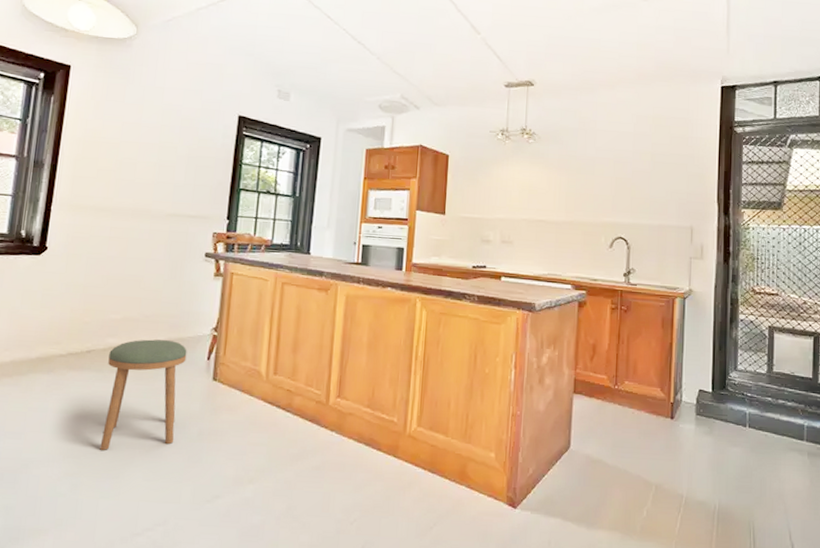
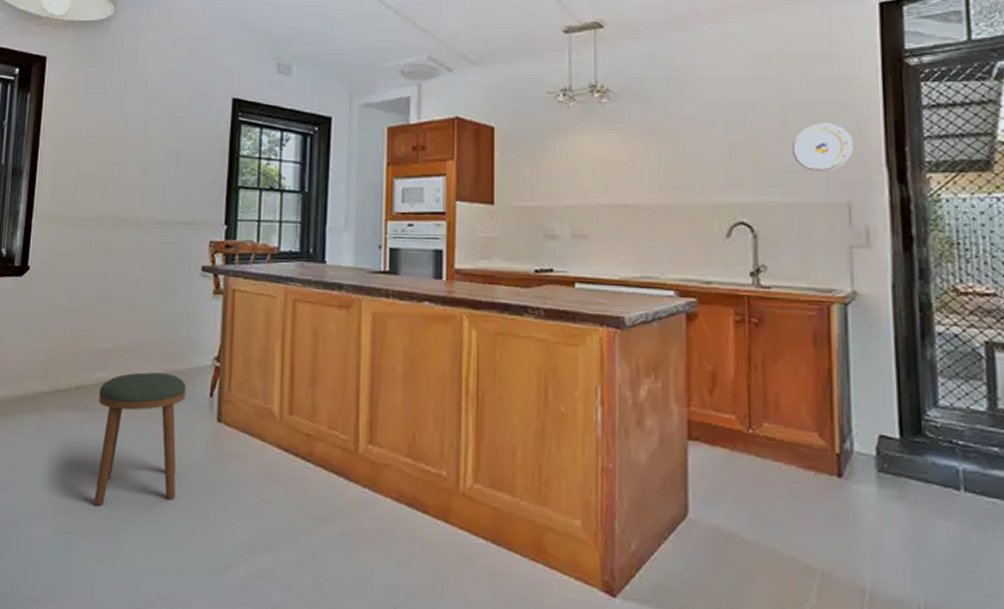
plate: none [658,168,697,204] -> present [793,123,854,171]

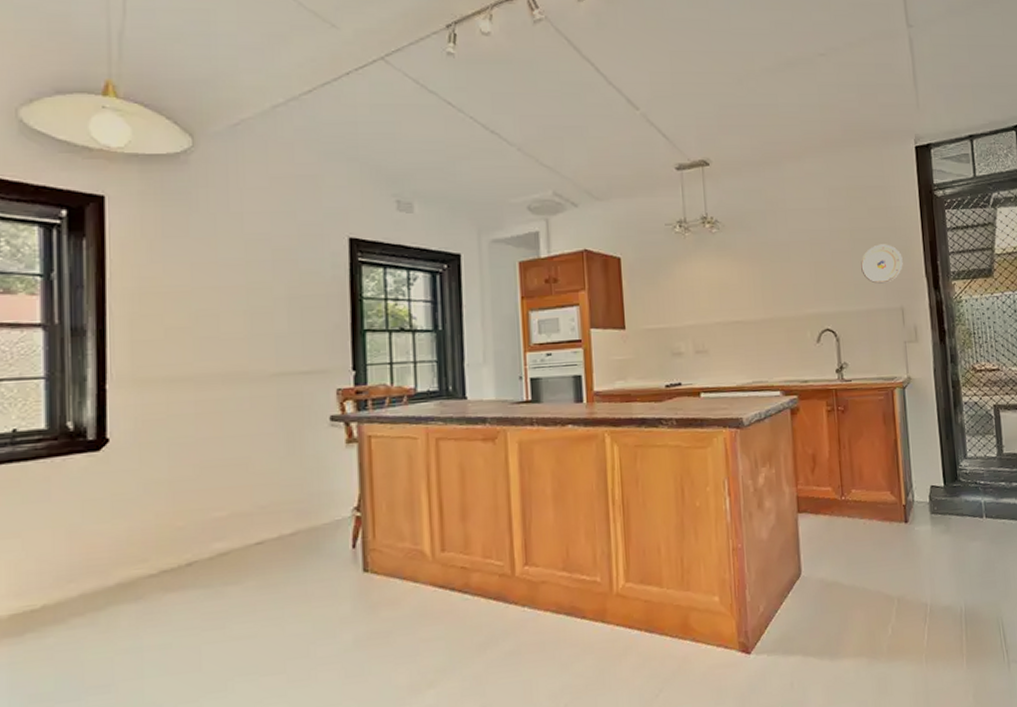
stool: present [94,372,187,506] -> none [218,532,325,685]

